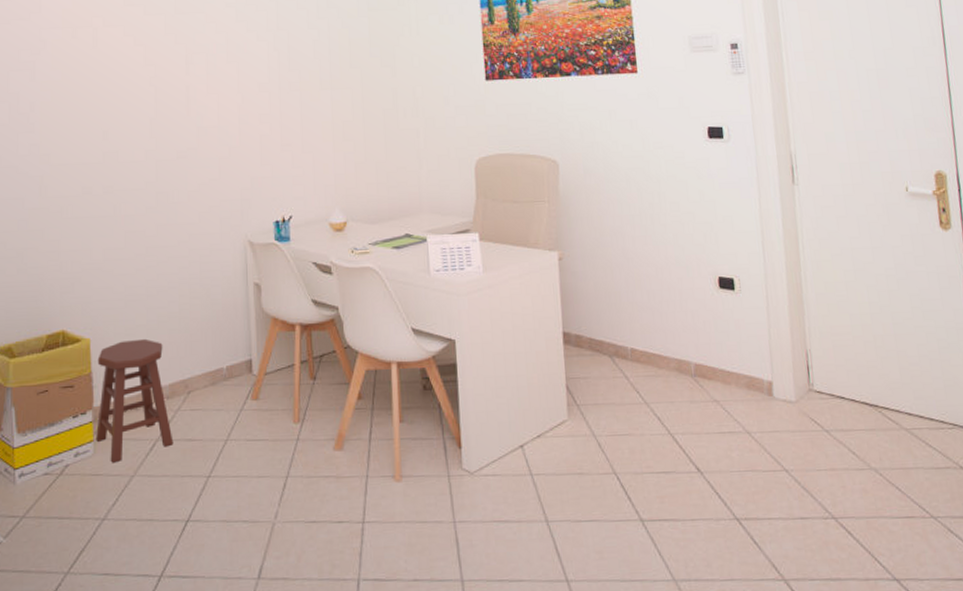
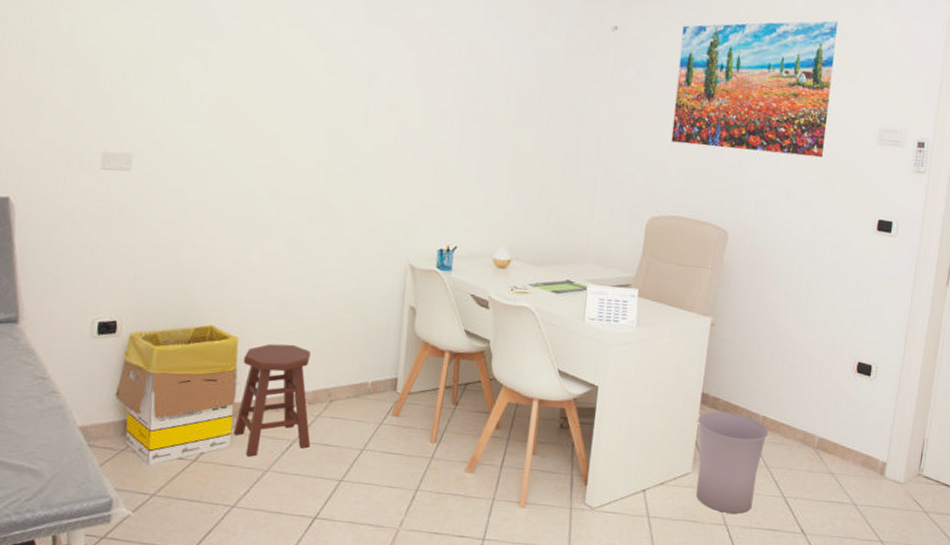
waste bin: none [564,349,641,460] -> present [695,411,769,514]

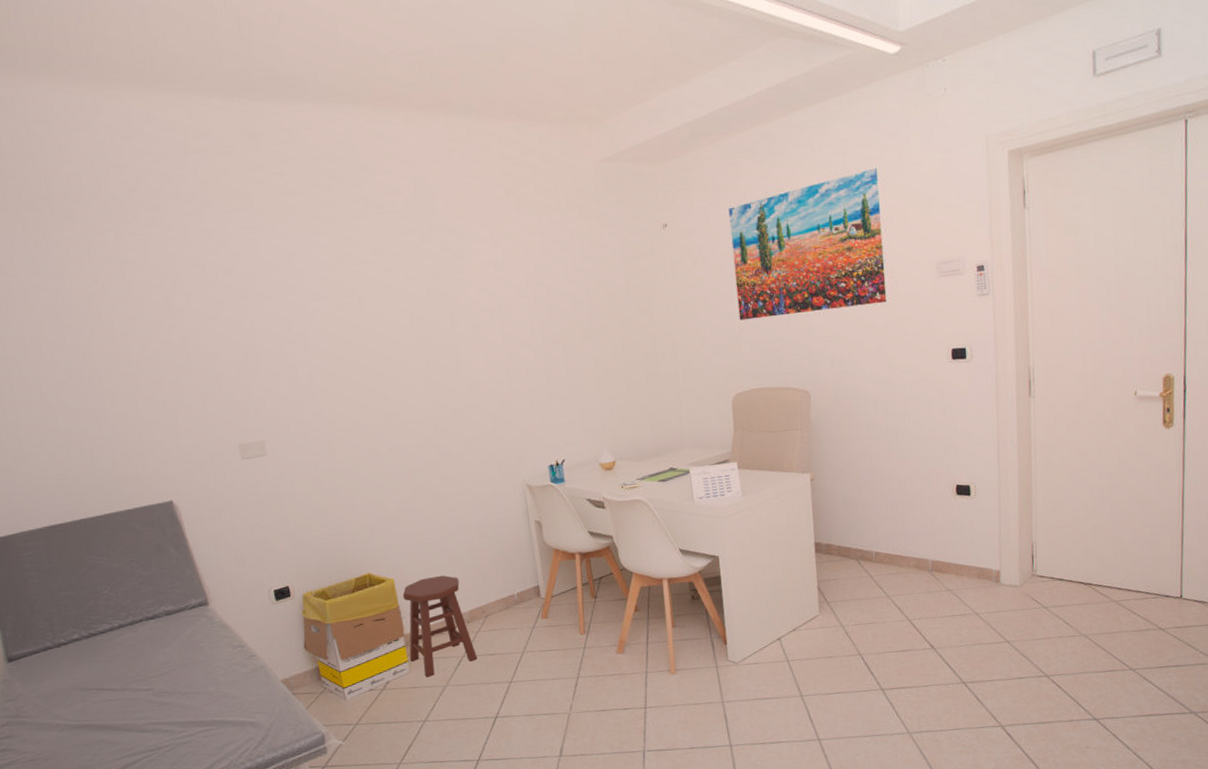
waste bin: present [695,411,769,514] -> none [816,554,884,644]

